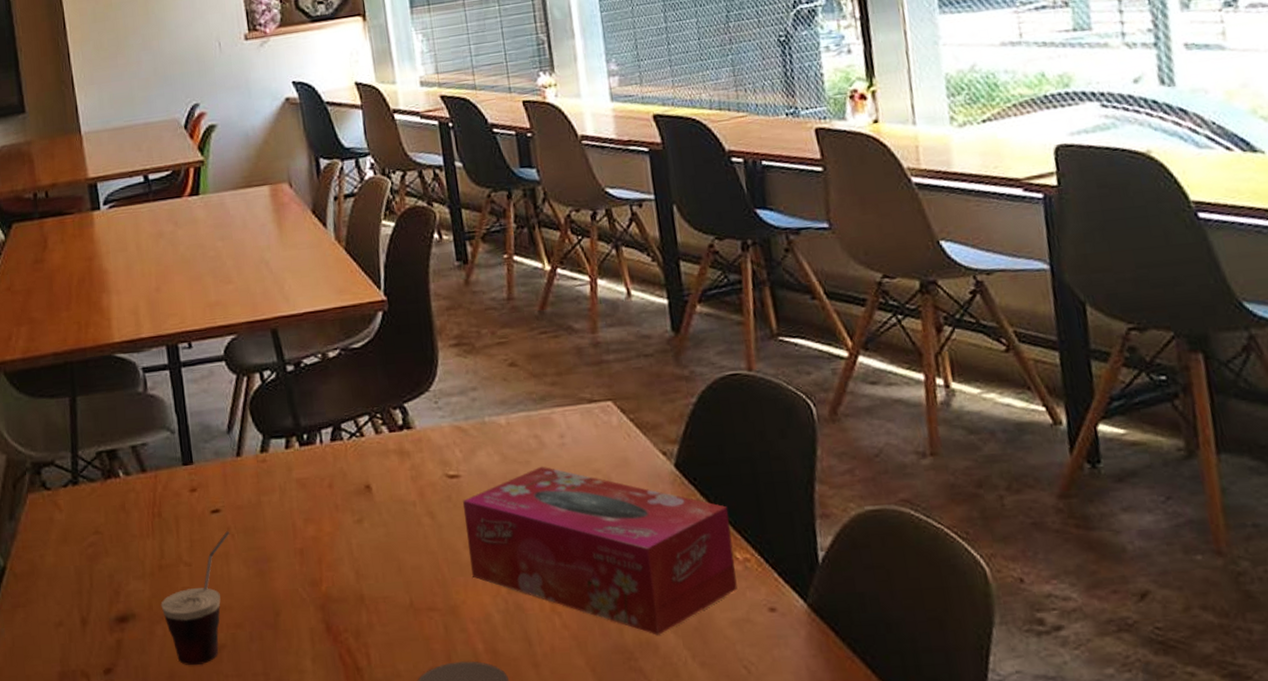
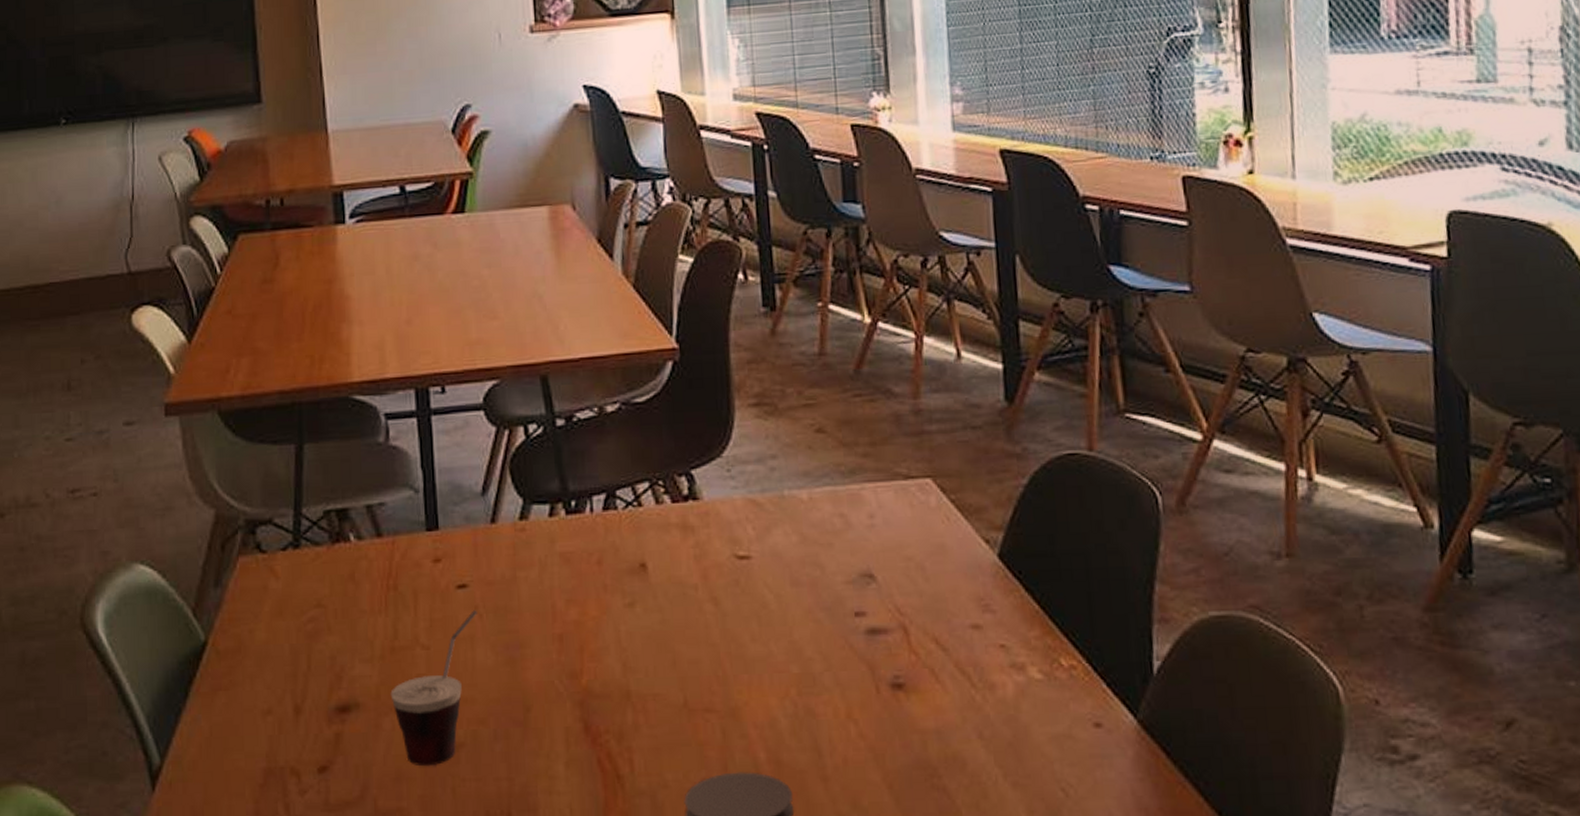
tissue box: present [462,466,738,635] -> none [751,549,1060,750]

